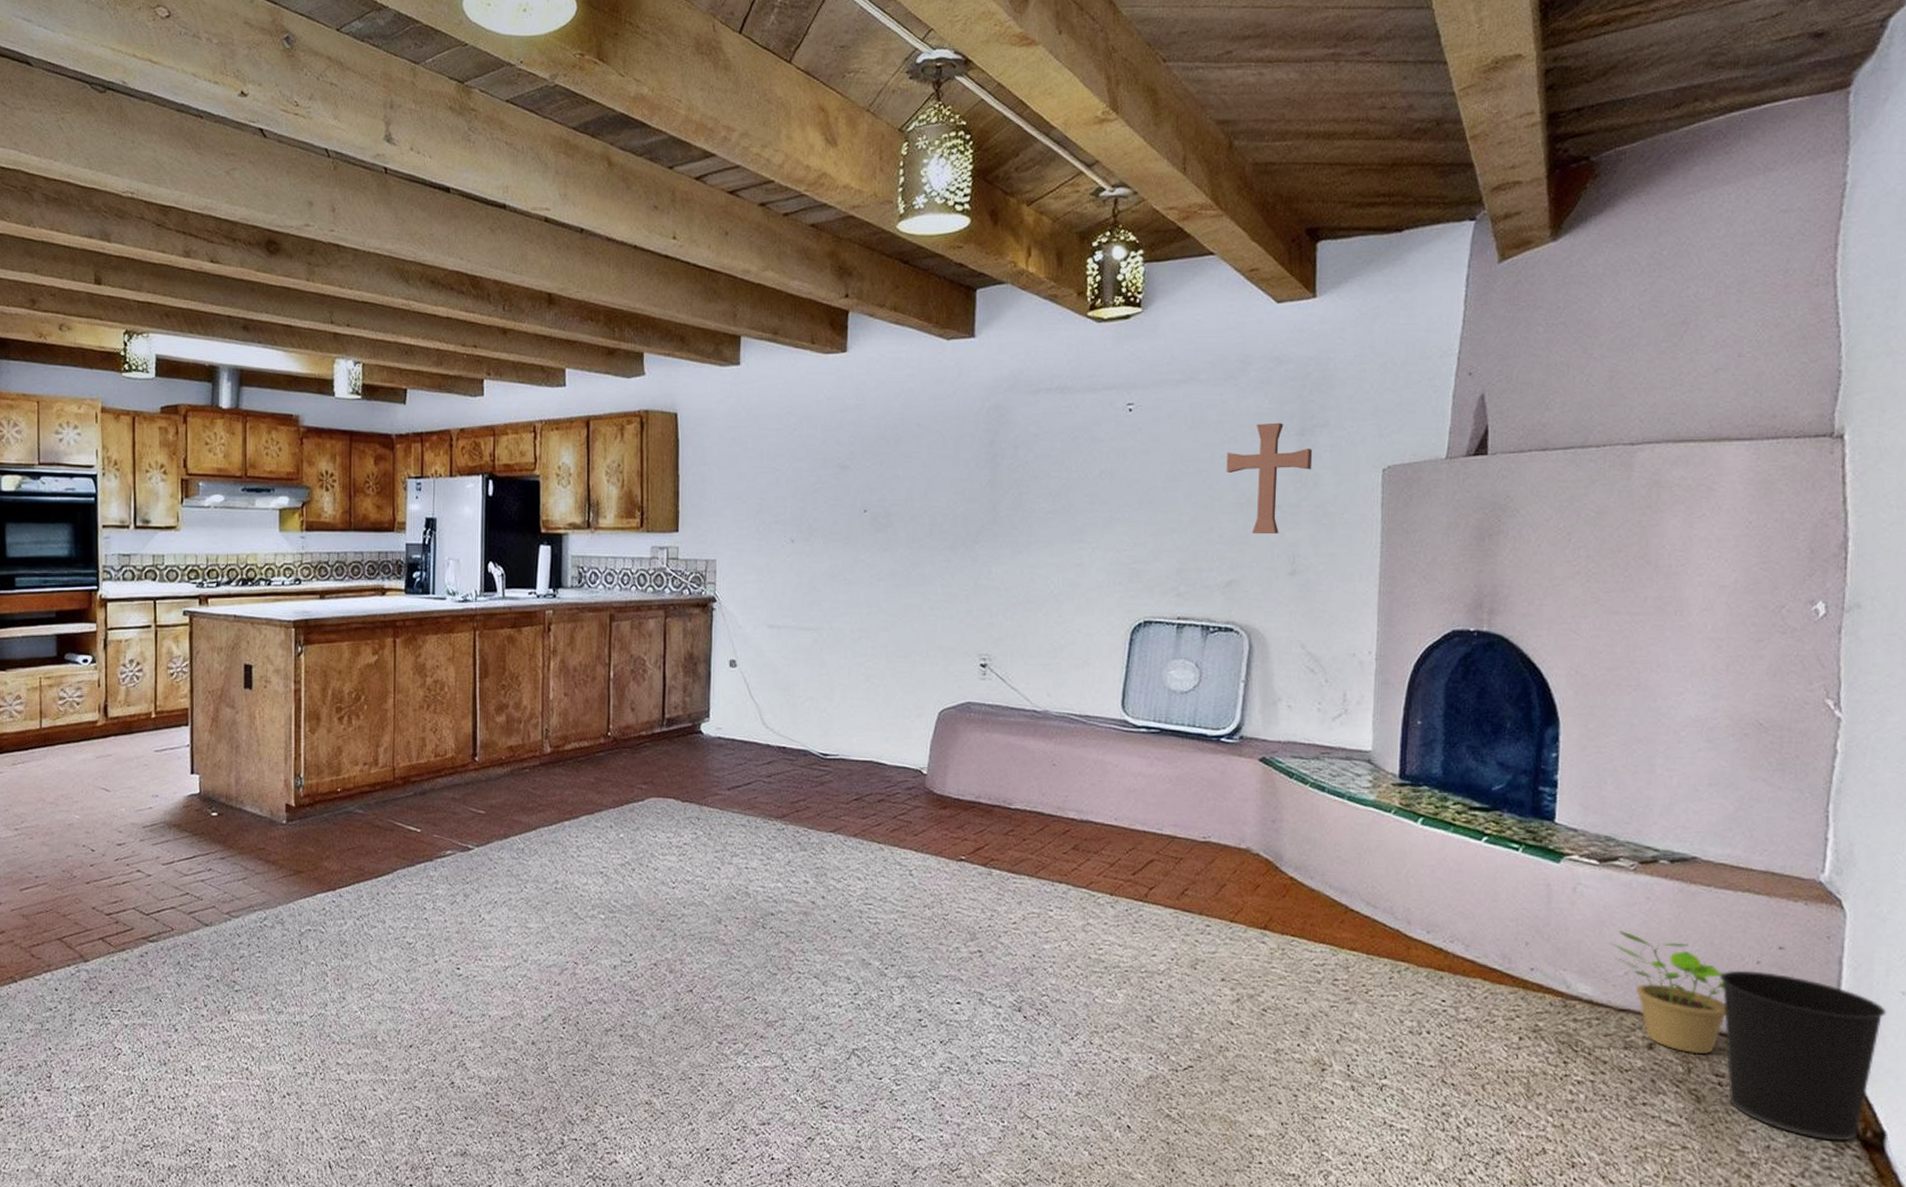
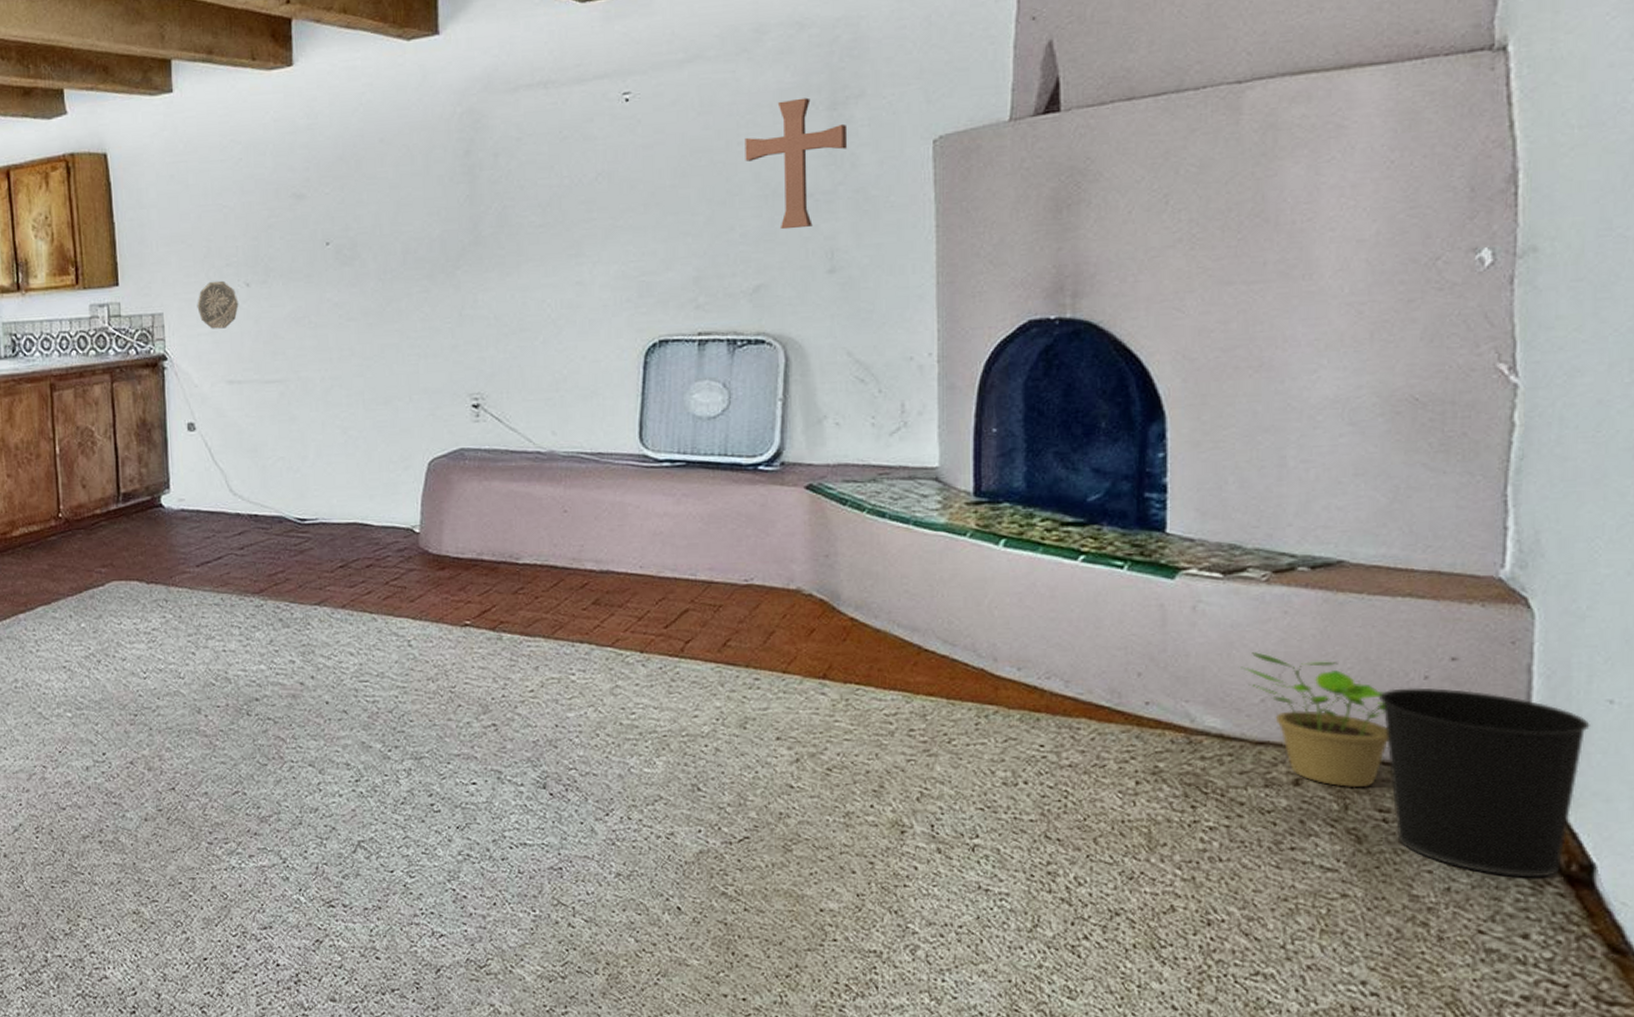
decorative plate: none [746,535,784,578] -> present [197,280,239,329]

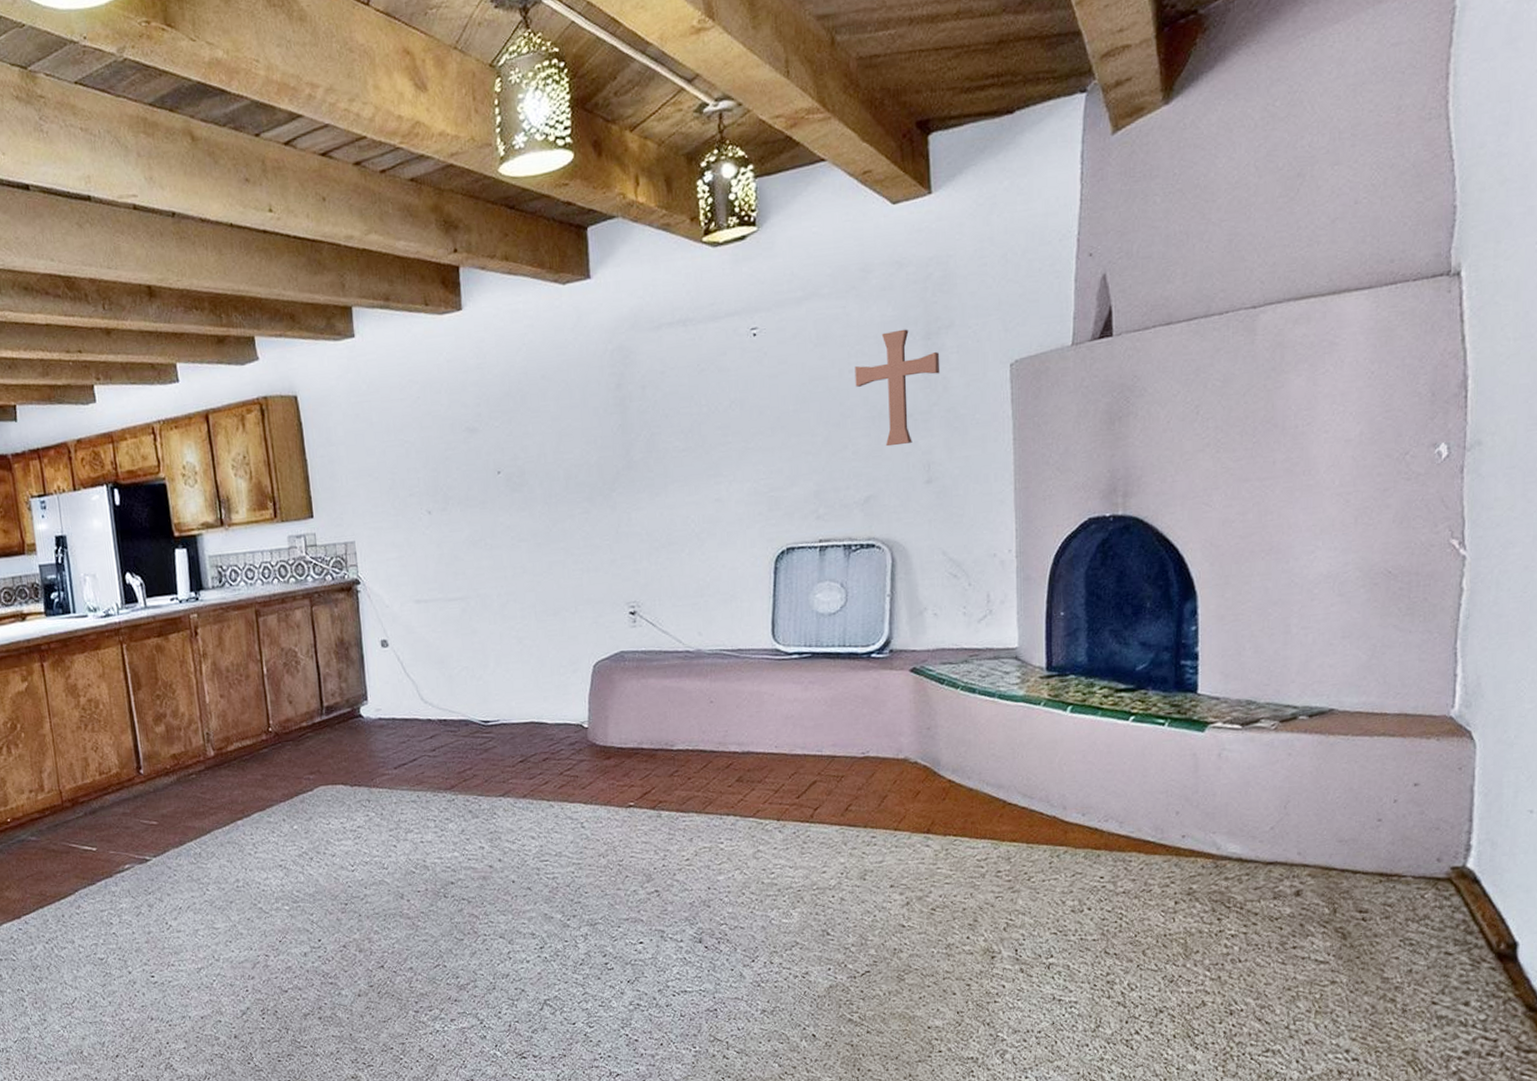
decorative plate: present [197,280,239,329] -> none [385,509,423,554]
potted plant: present [1241,652,1388,788] -> none [1255,788,1367,895]
wastebasket: present [1379,687,1590,878] -> none [1360,809,1516,958]

